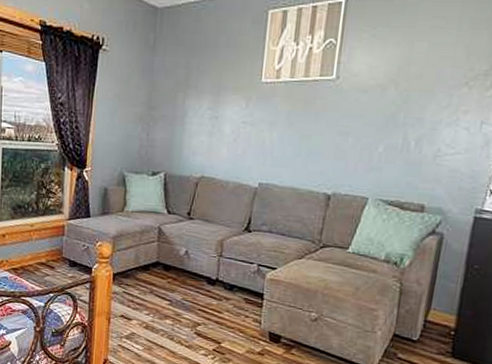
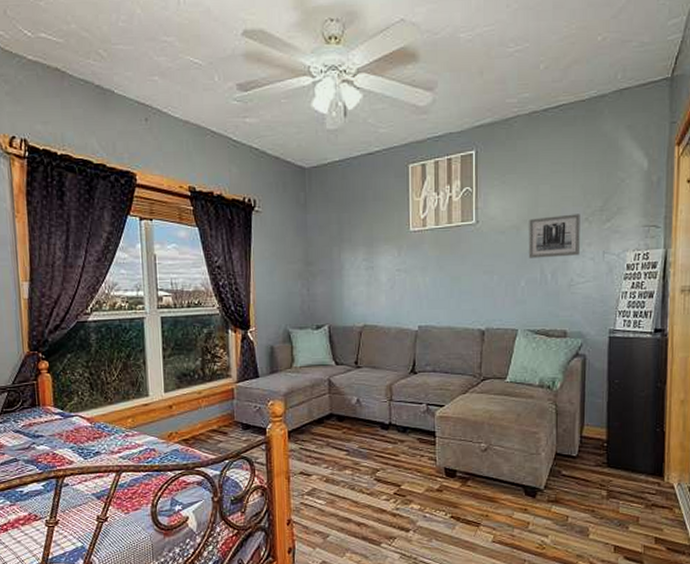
wall art: none [391,76,460,124] -> present [528,214,580,258]

